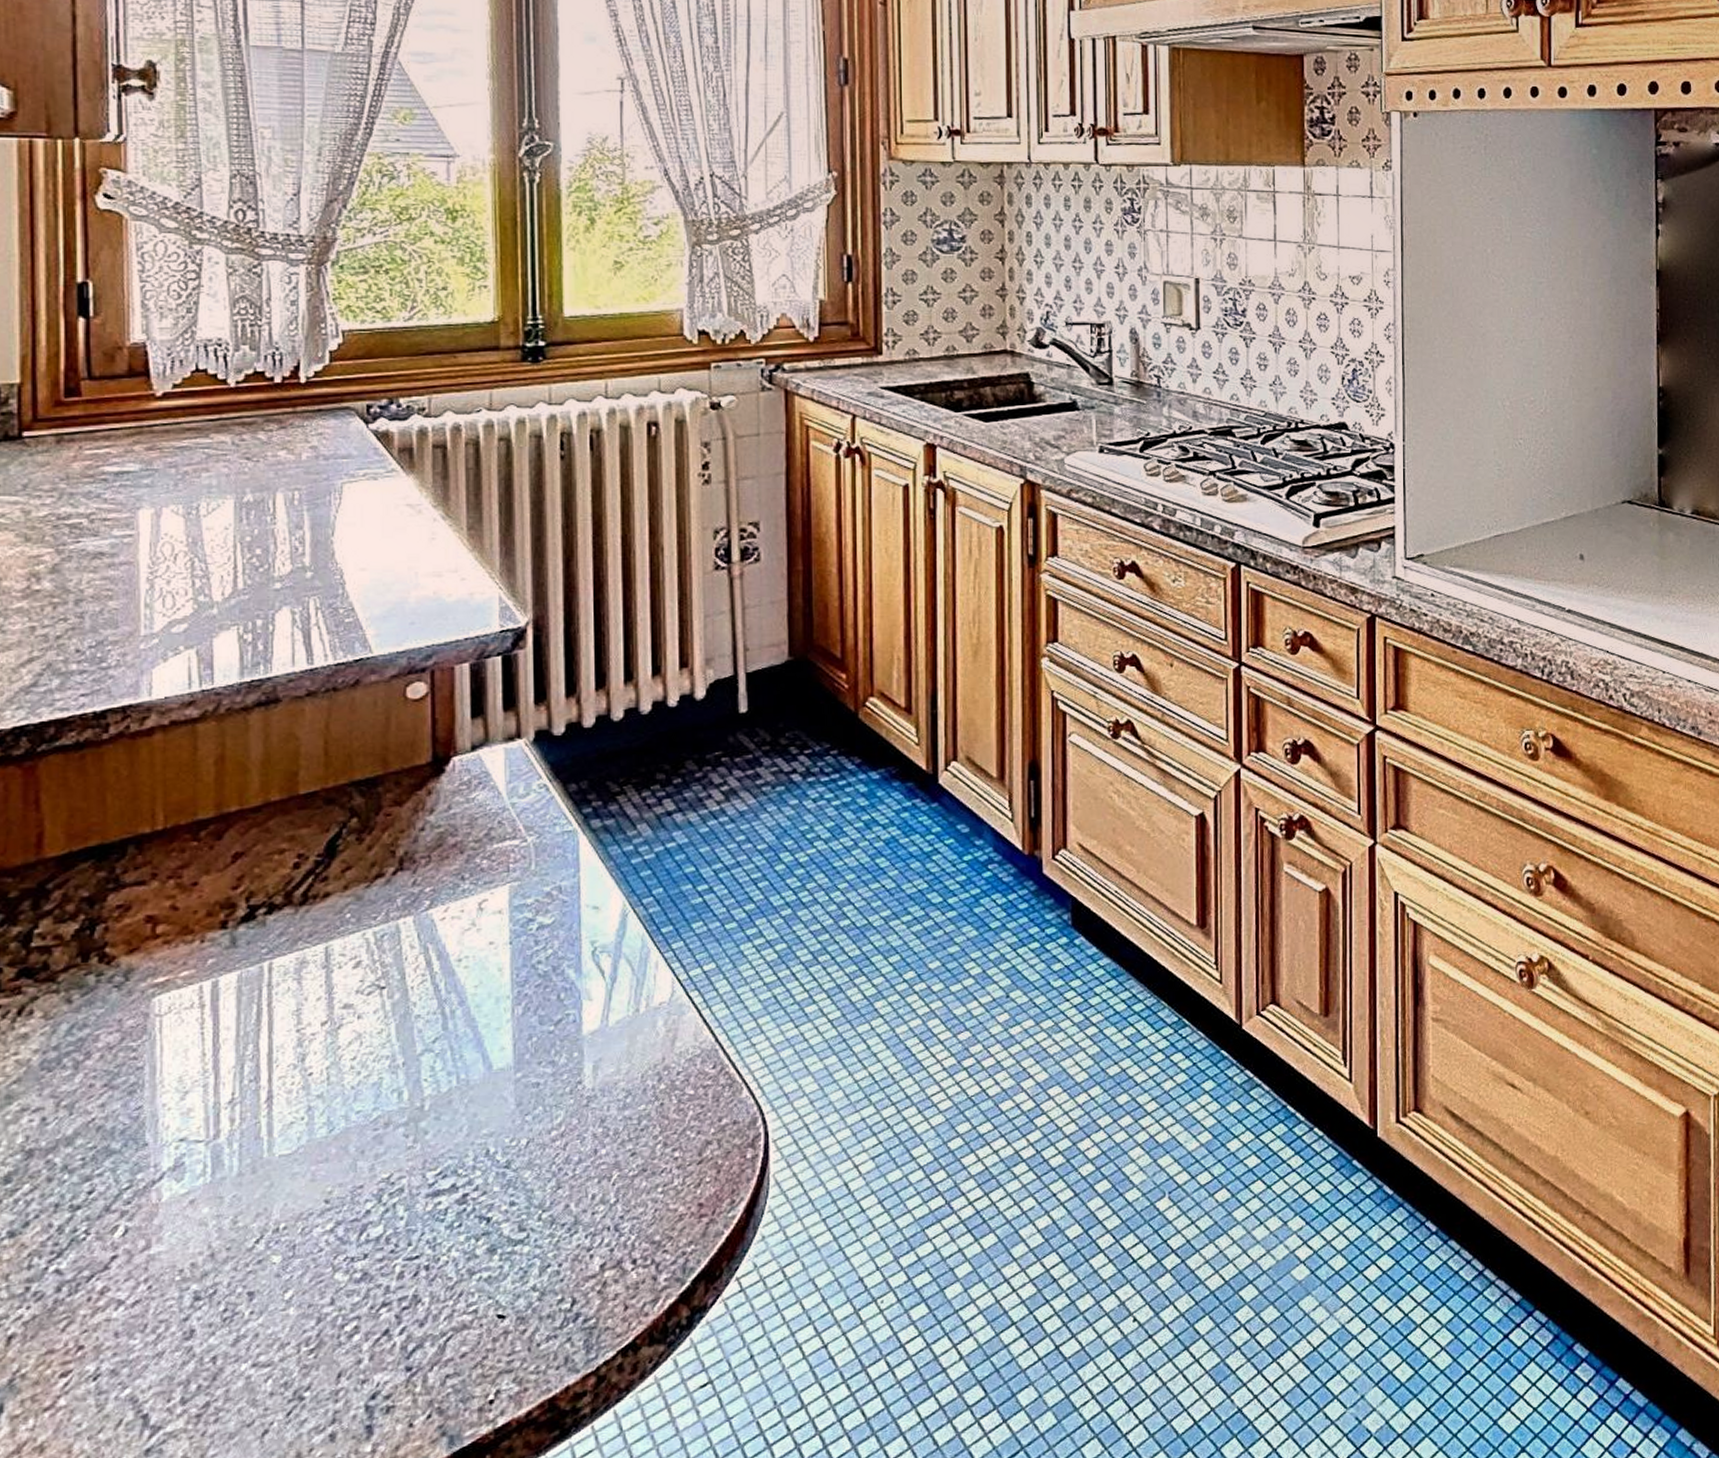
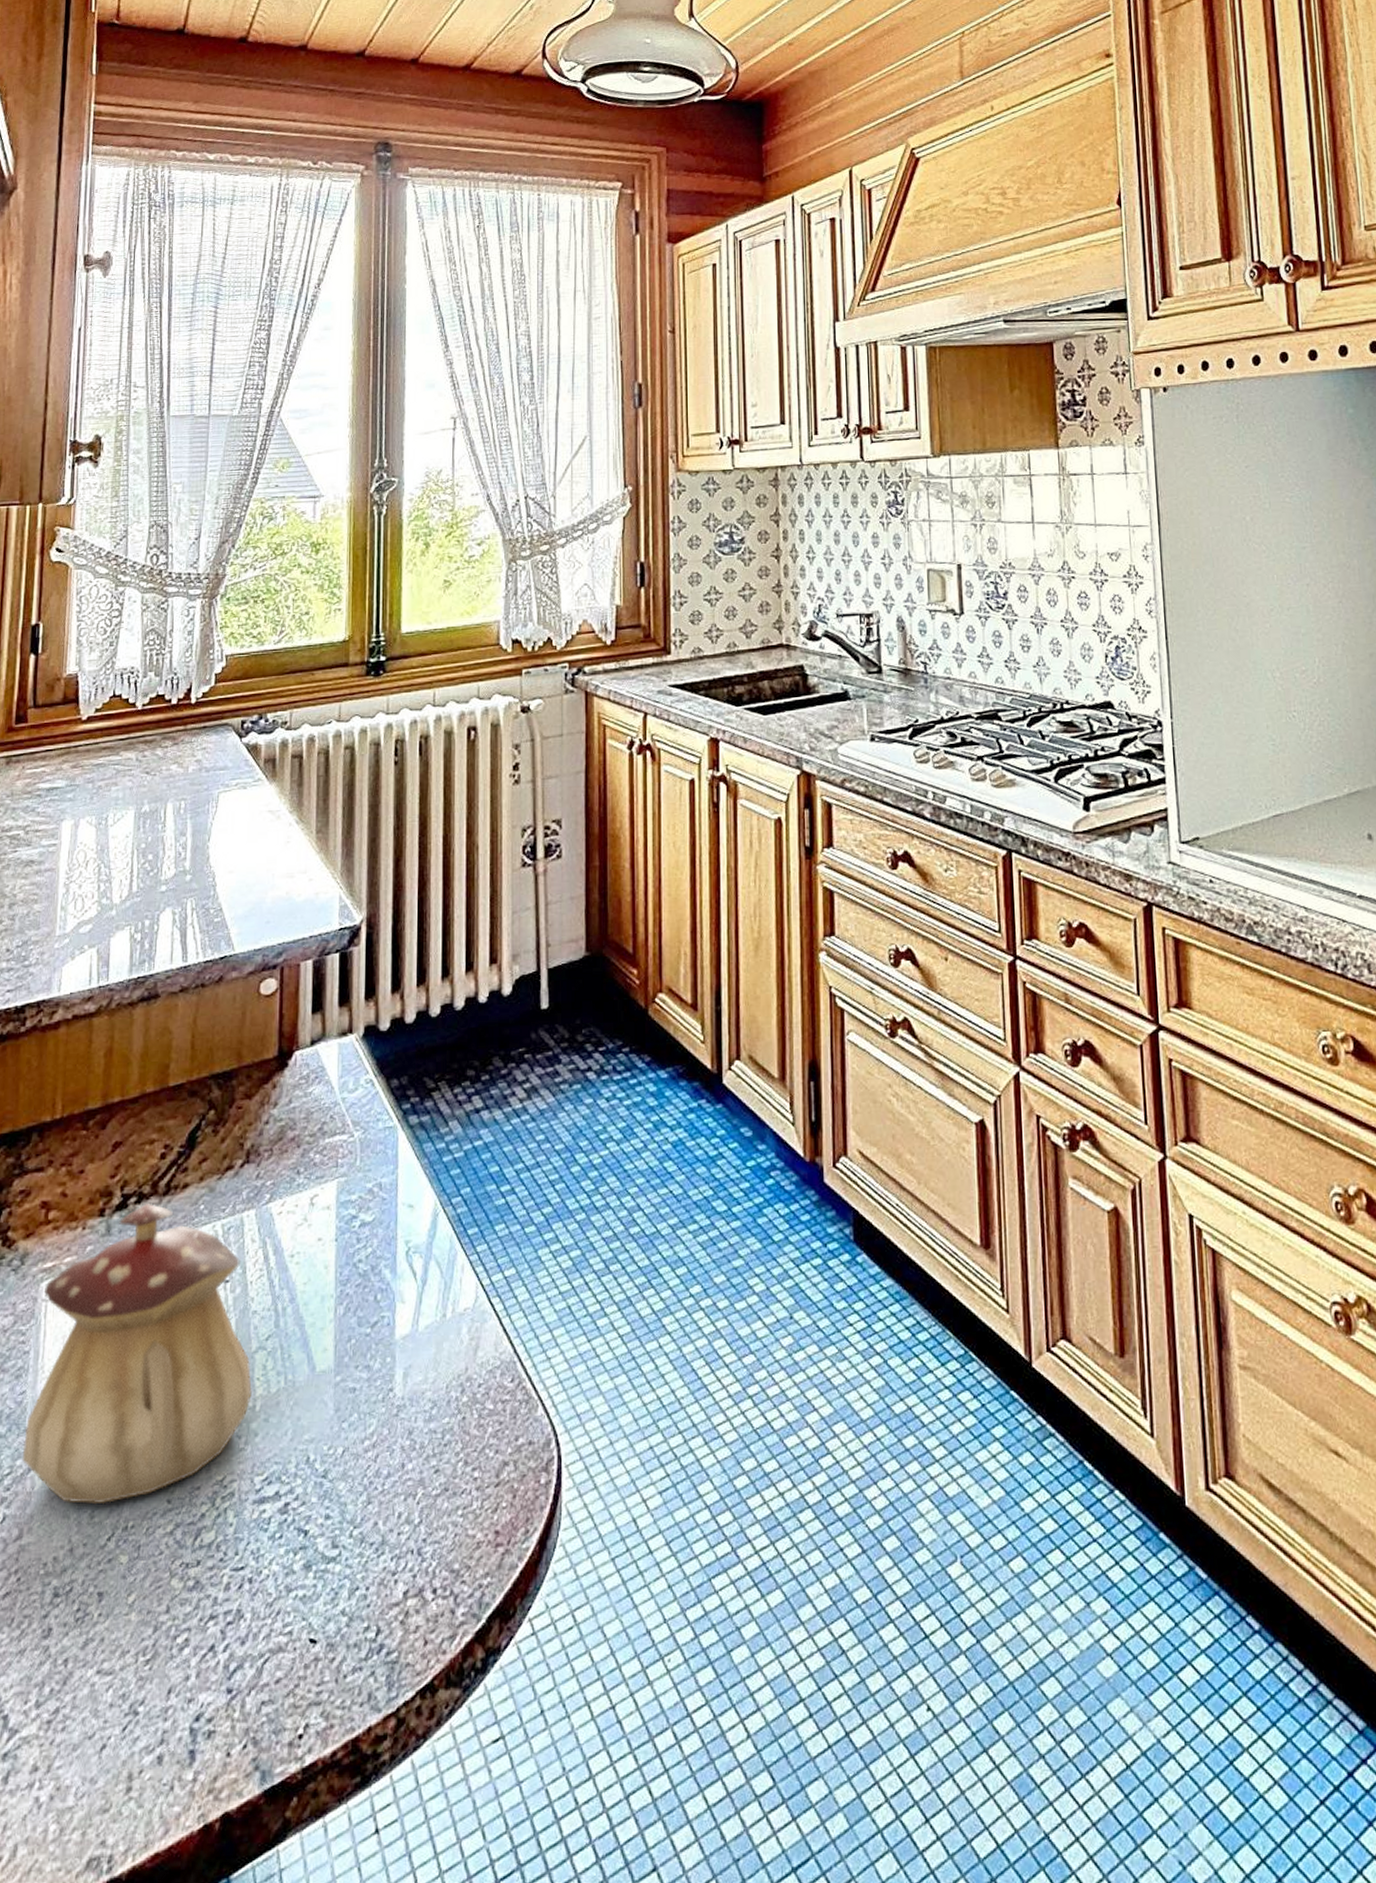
teapot: none [143,914,420,1211] -> present [21,1204,253,1505]

